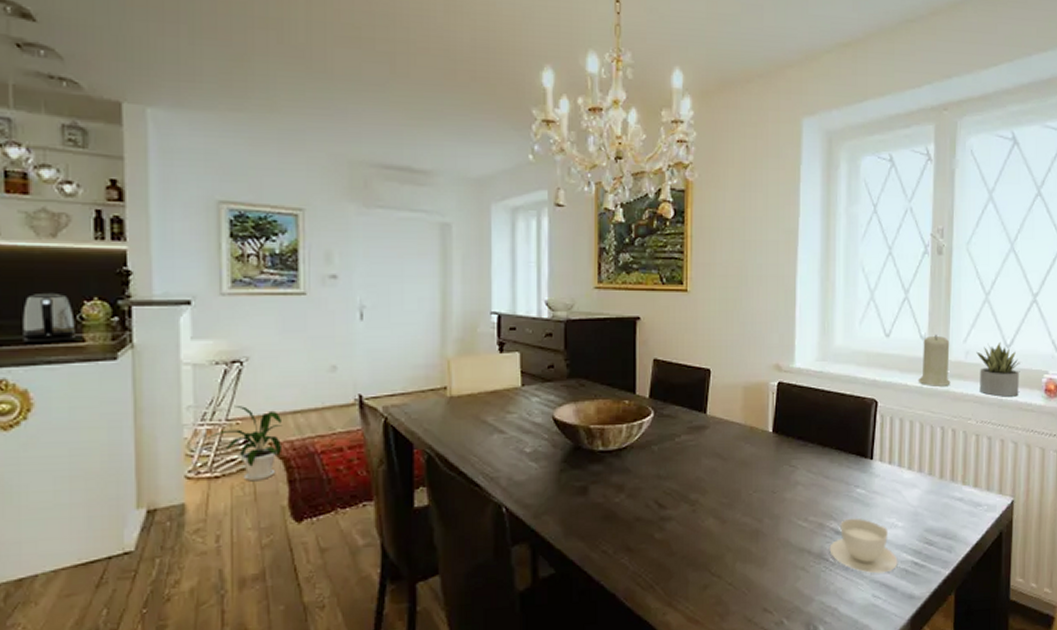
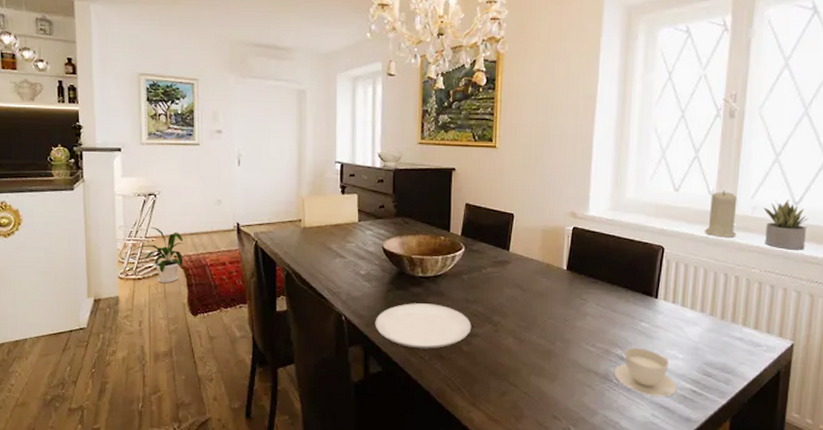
kettle: present [22,292,77,345] -> none [14,140,48,178]
plate: none [545,483,665,542] -> present [375,303,472,349]

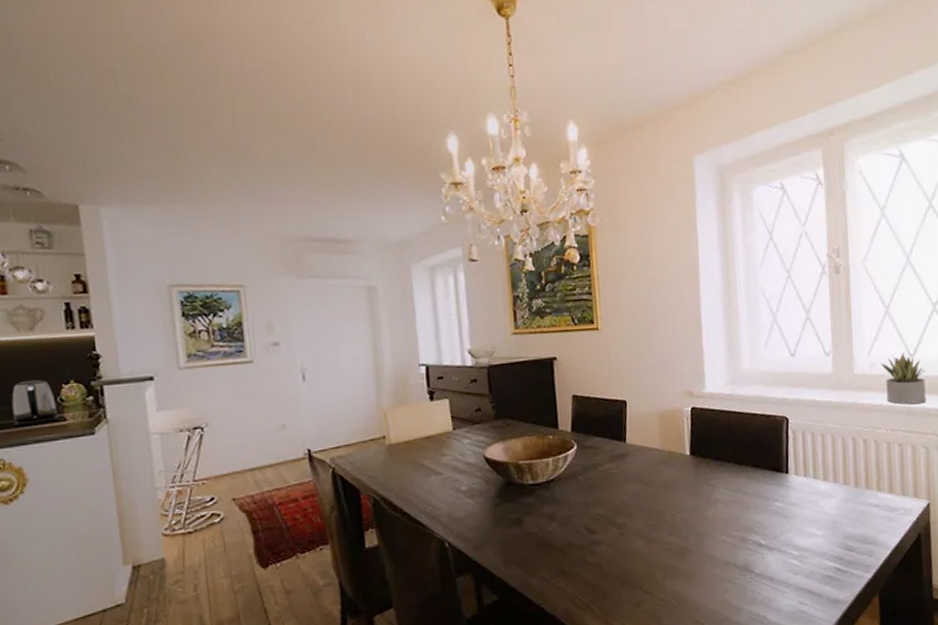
kettle: none [14,140,48,178] -> present [11,379,59,427]
house plant: present [131,226,184,284] -> none [176,466,244,535]
plate: present [375,303,472,349] -> none [484,513,595,569]
teacup: present [614,347,677,397] -> none [753,530,821,582]
candle: present [704,191,738,237] -> none [826,351,858,400]

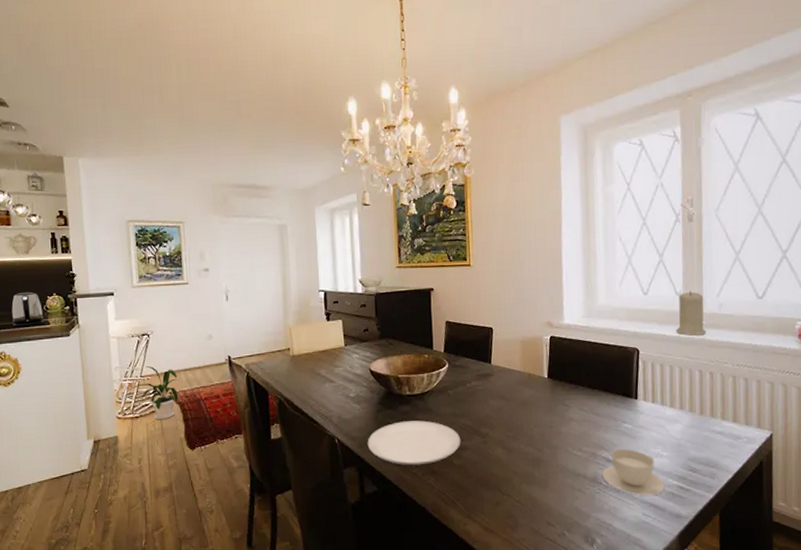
house plant: none [176,466,244,535] -> present [127,365,178,420]
plate: none [484,513,595,569] -> present [367,420,461,466]
teacup: none [753,530,821,582] -> present [602,448,665,496]
candle: none [826,351,858,400] -> present [675,291,706,336]
succulent plant: present [881,351,926,405] -> none [729,294,773,343]

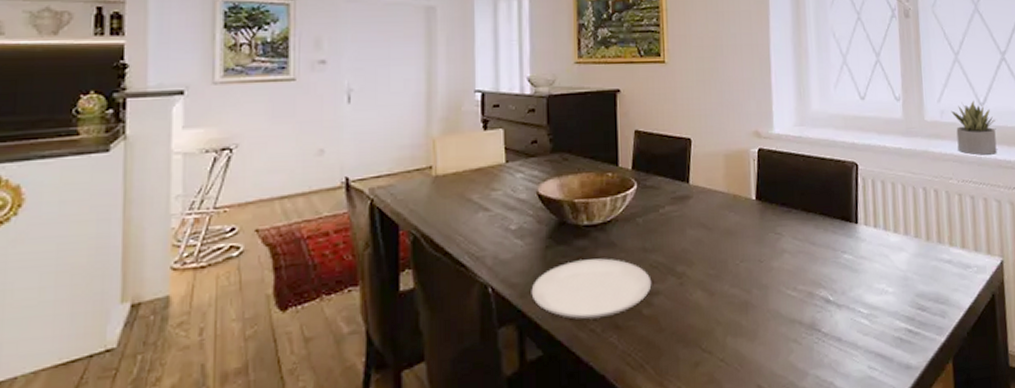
kettle: present [11,291,45,328] -> none [19,88,72,140]
house plant: present [127,365,178,420] -> none [192,192,270,271]
teacup: present [602,448,665,496] -> none [820,285,892,344]
candle: present [675,291,706,336] -> none [896,96,929,147]
succulent plant: none [729,294,773,343] -> present [951,100,997,155]

